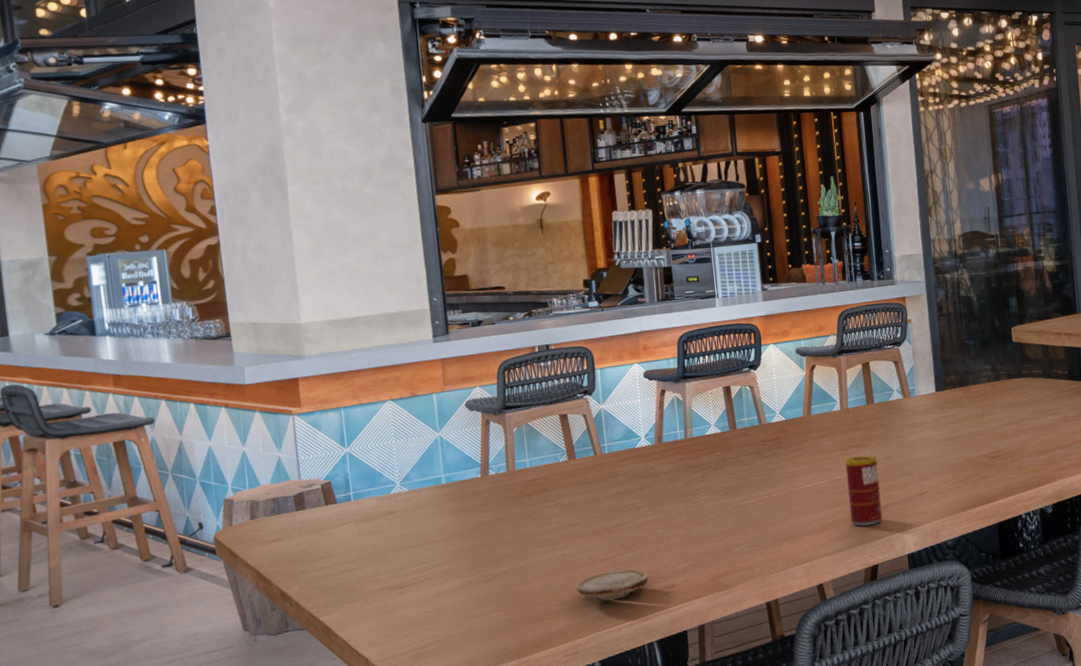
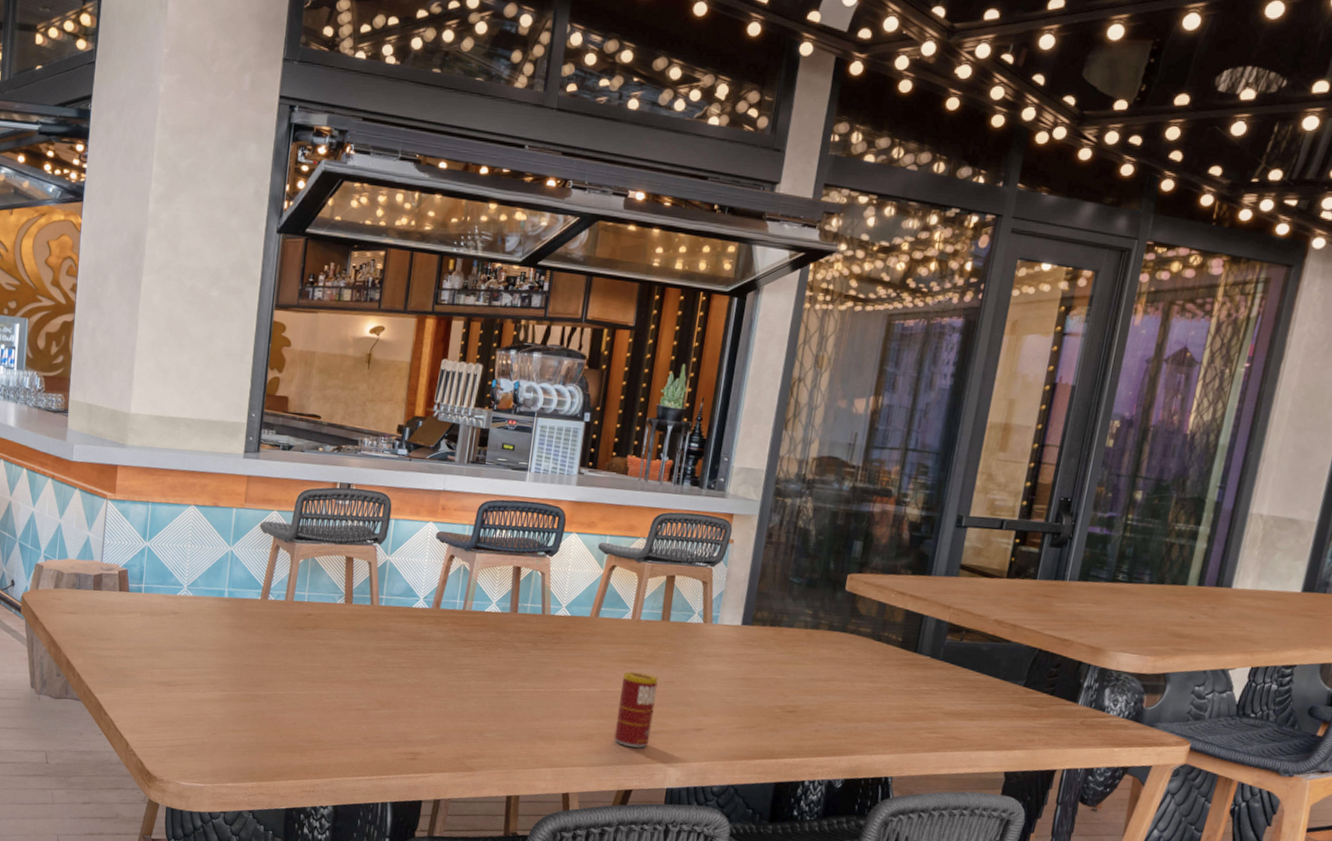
wood slice: present [576,569,649,601] -> none [326,721,398,752]

